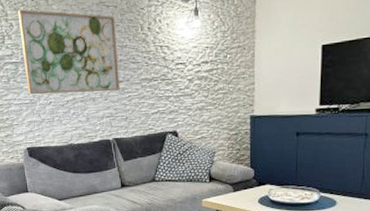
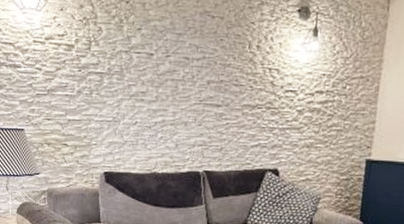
wall art: present [17,9,120,95] -> none [108,12,220,117]

